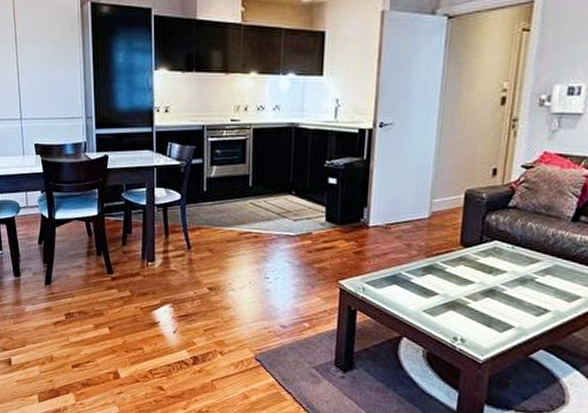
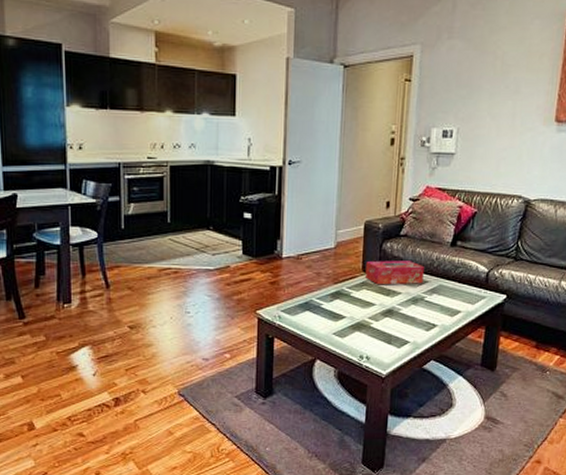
tissue box: none [464,234,537,263] -> present [365,260,424,285]

